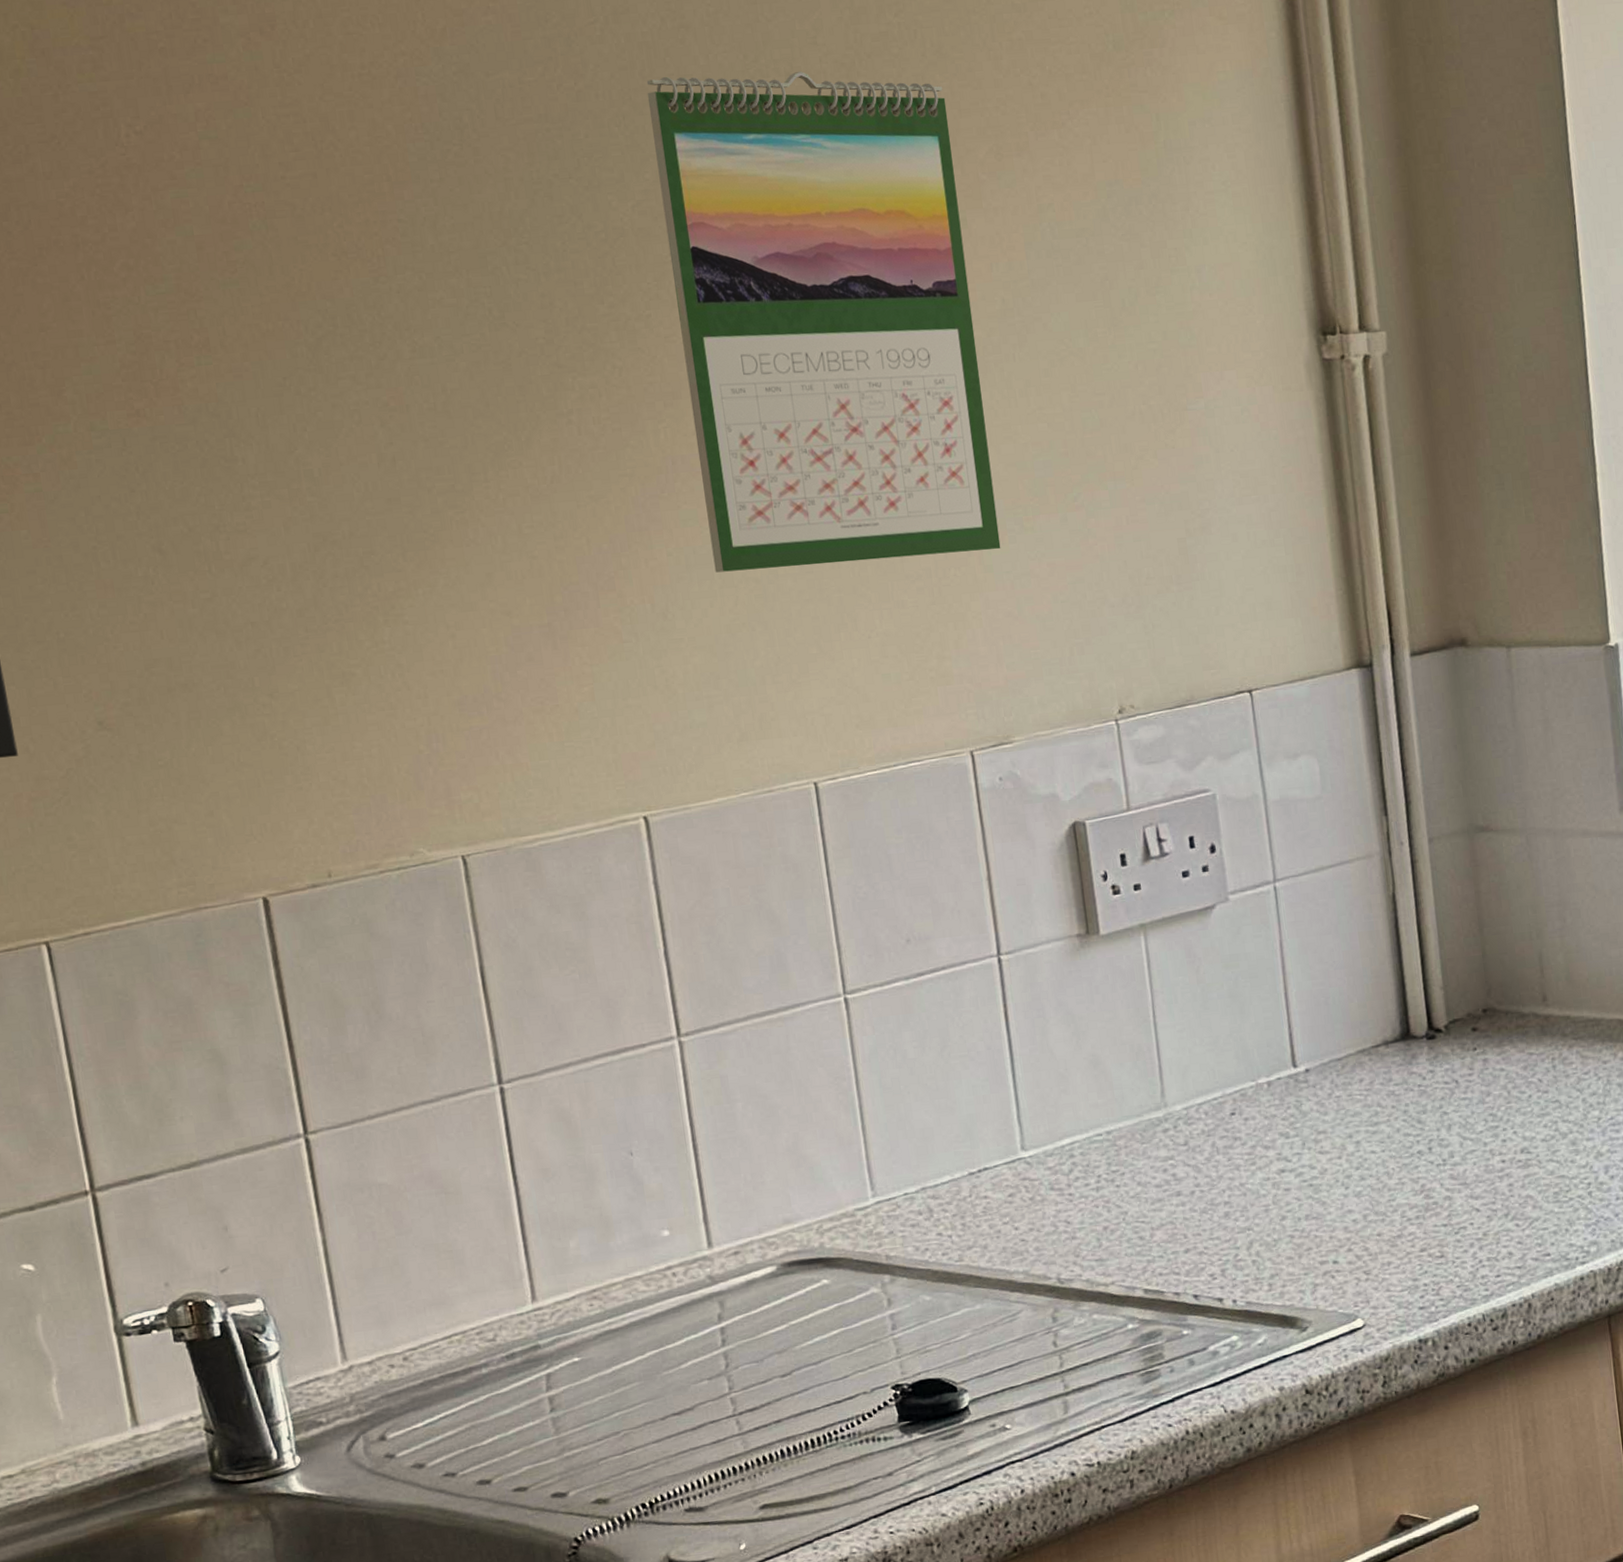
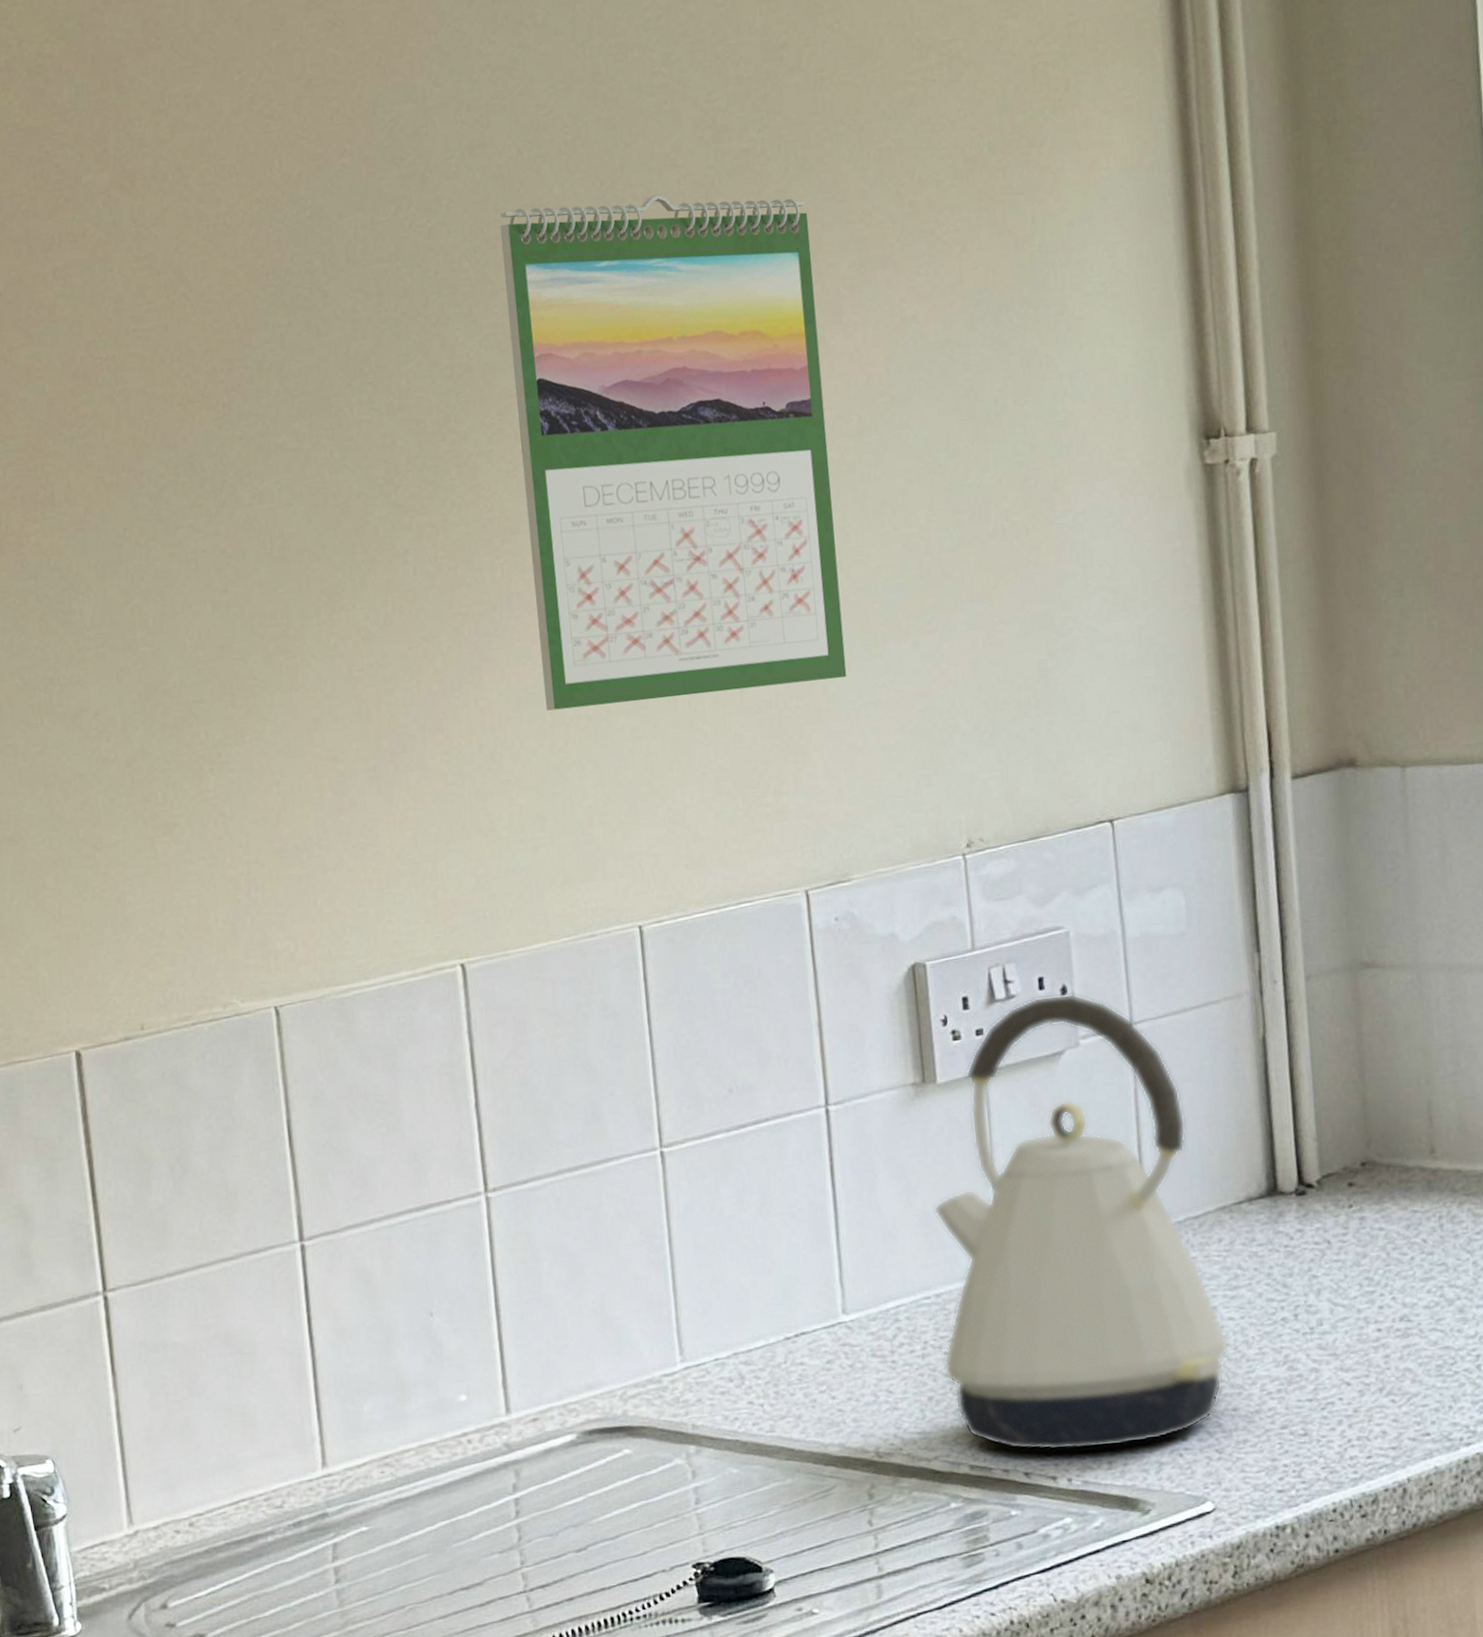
kettle: none [1102,852,1373,1275] -> present [934,993,1230,1451]

